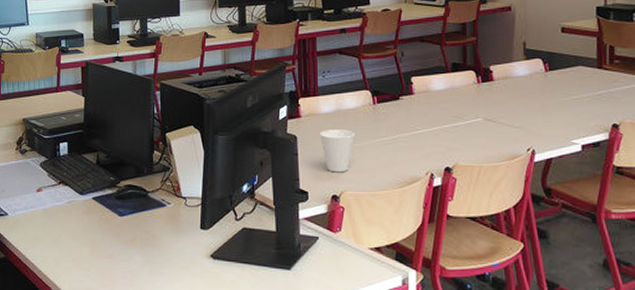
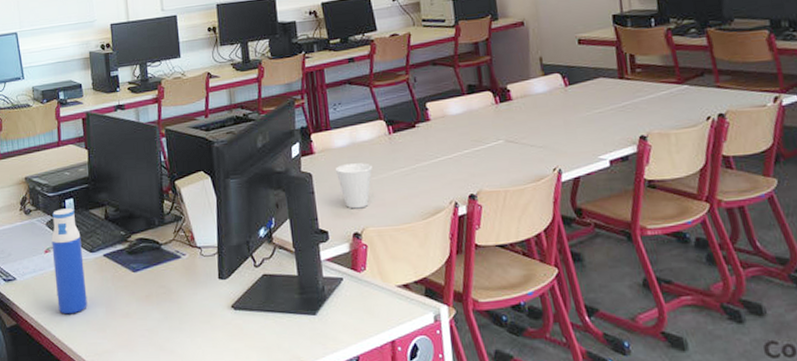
water bottle: none [44,151,74,252] -> present [51,208,88,315]

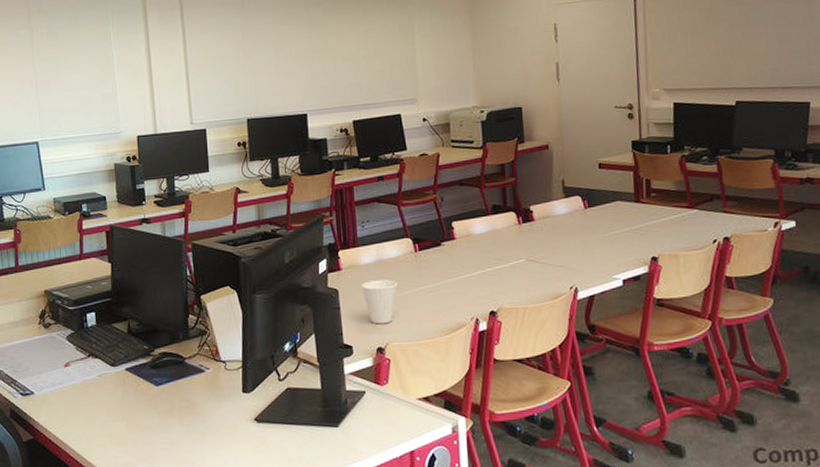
water bottle: present [51,208,88,315] -> none [71,322,108,428]

